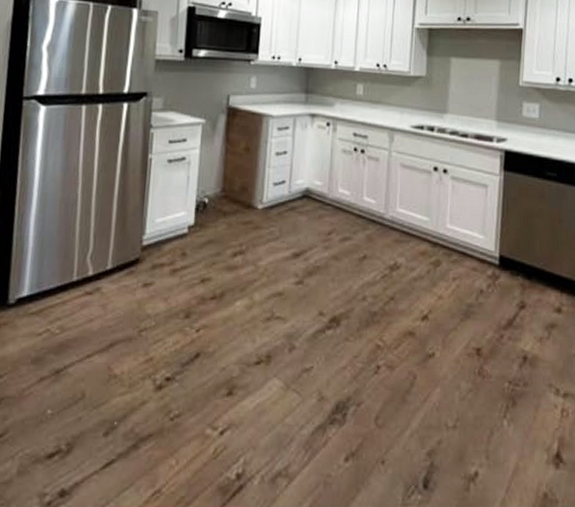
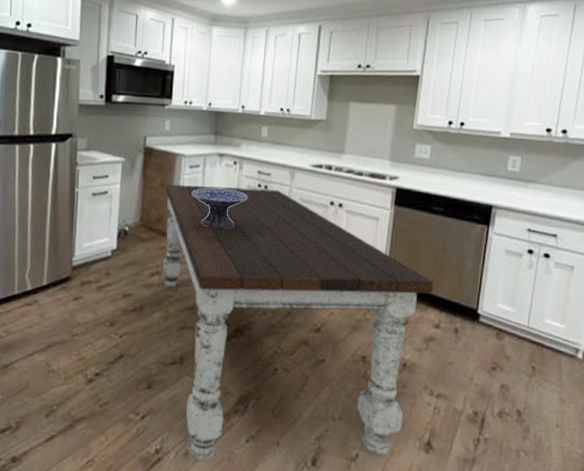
dining table: none [246,148,552,489] -> present [162,184,434,462]
decorative bowl: none [280,153,343,199] -> present [191,188,248,228]

